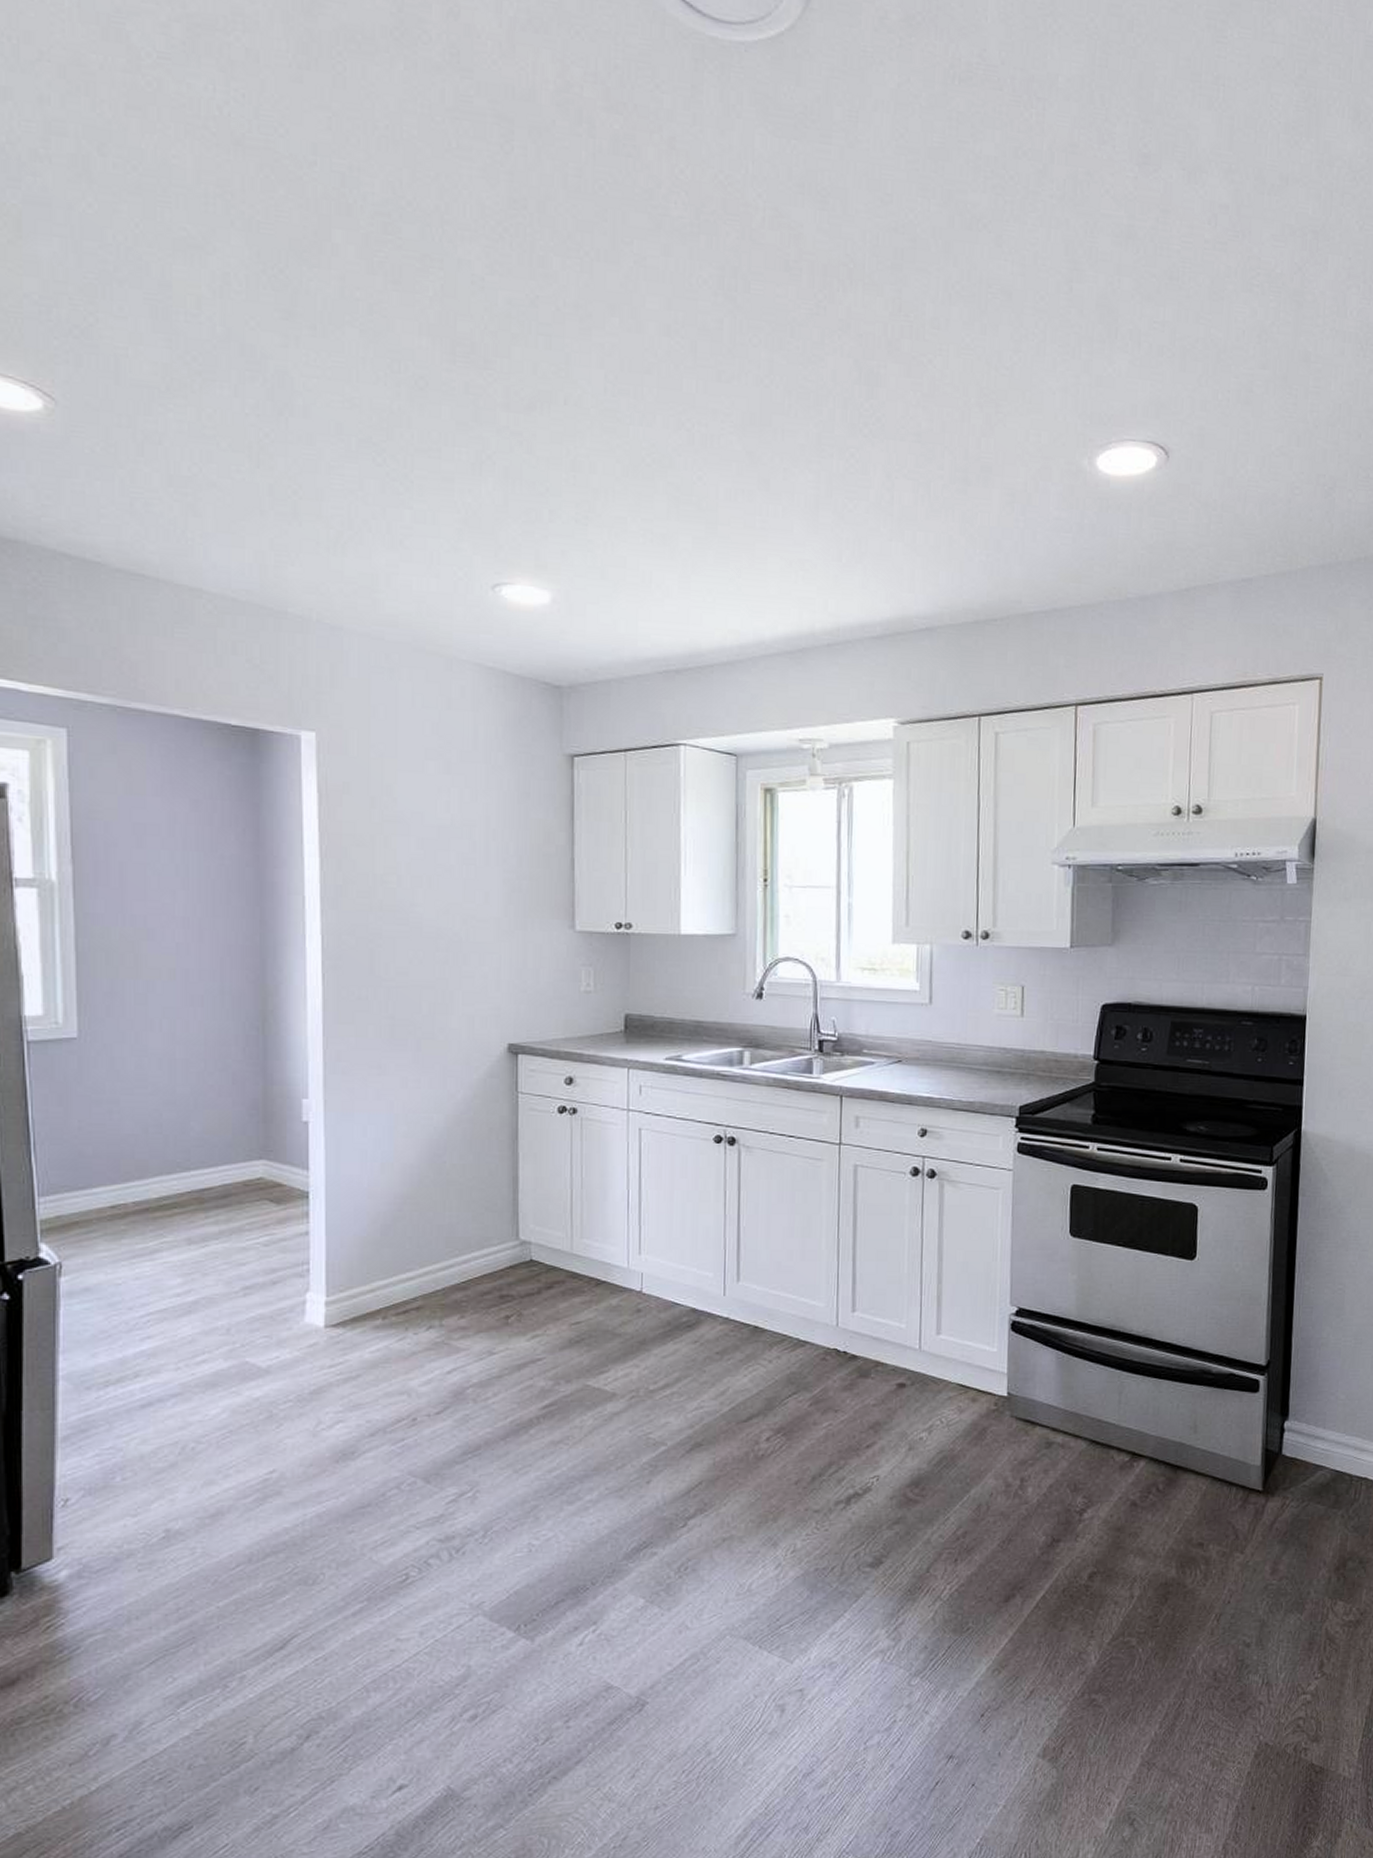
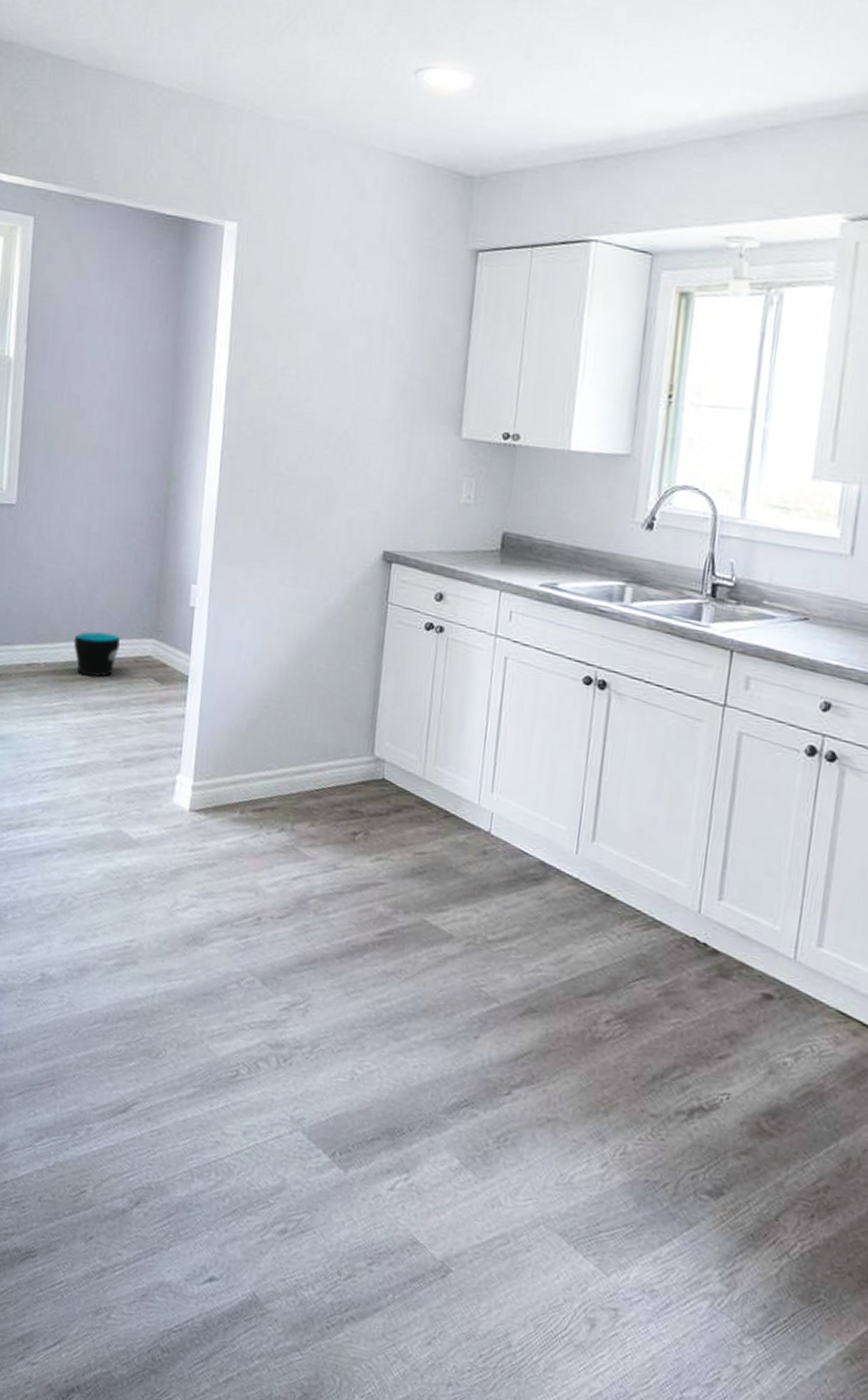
cup sleeve: none [166,1160,223,1209] -> present [73,631,120,677]

